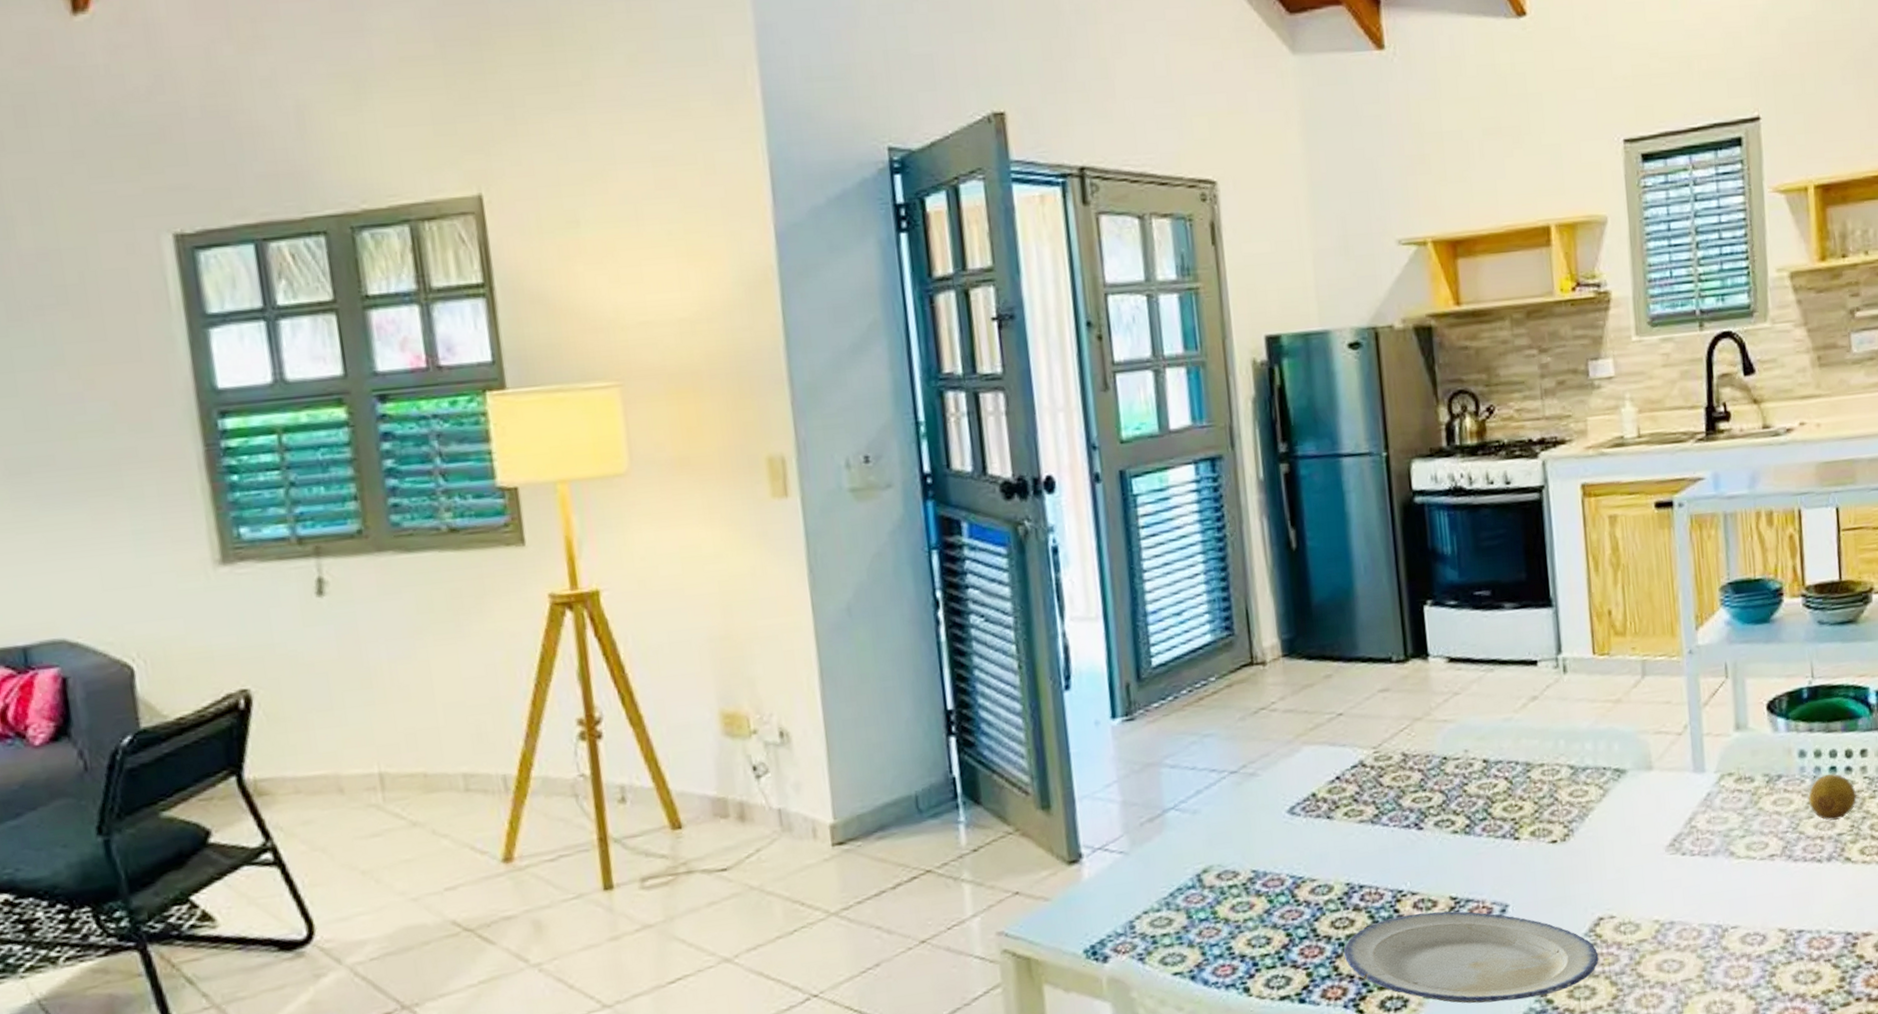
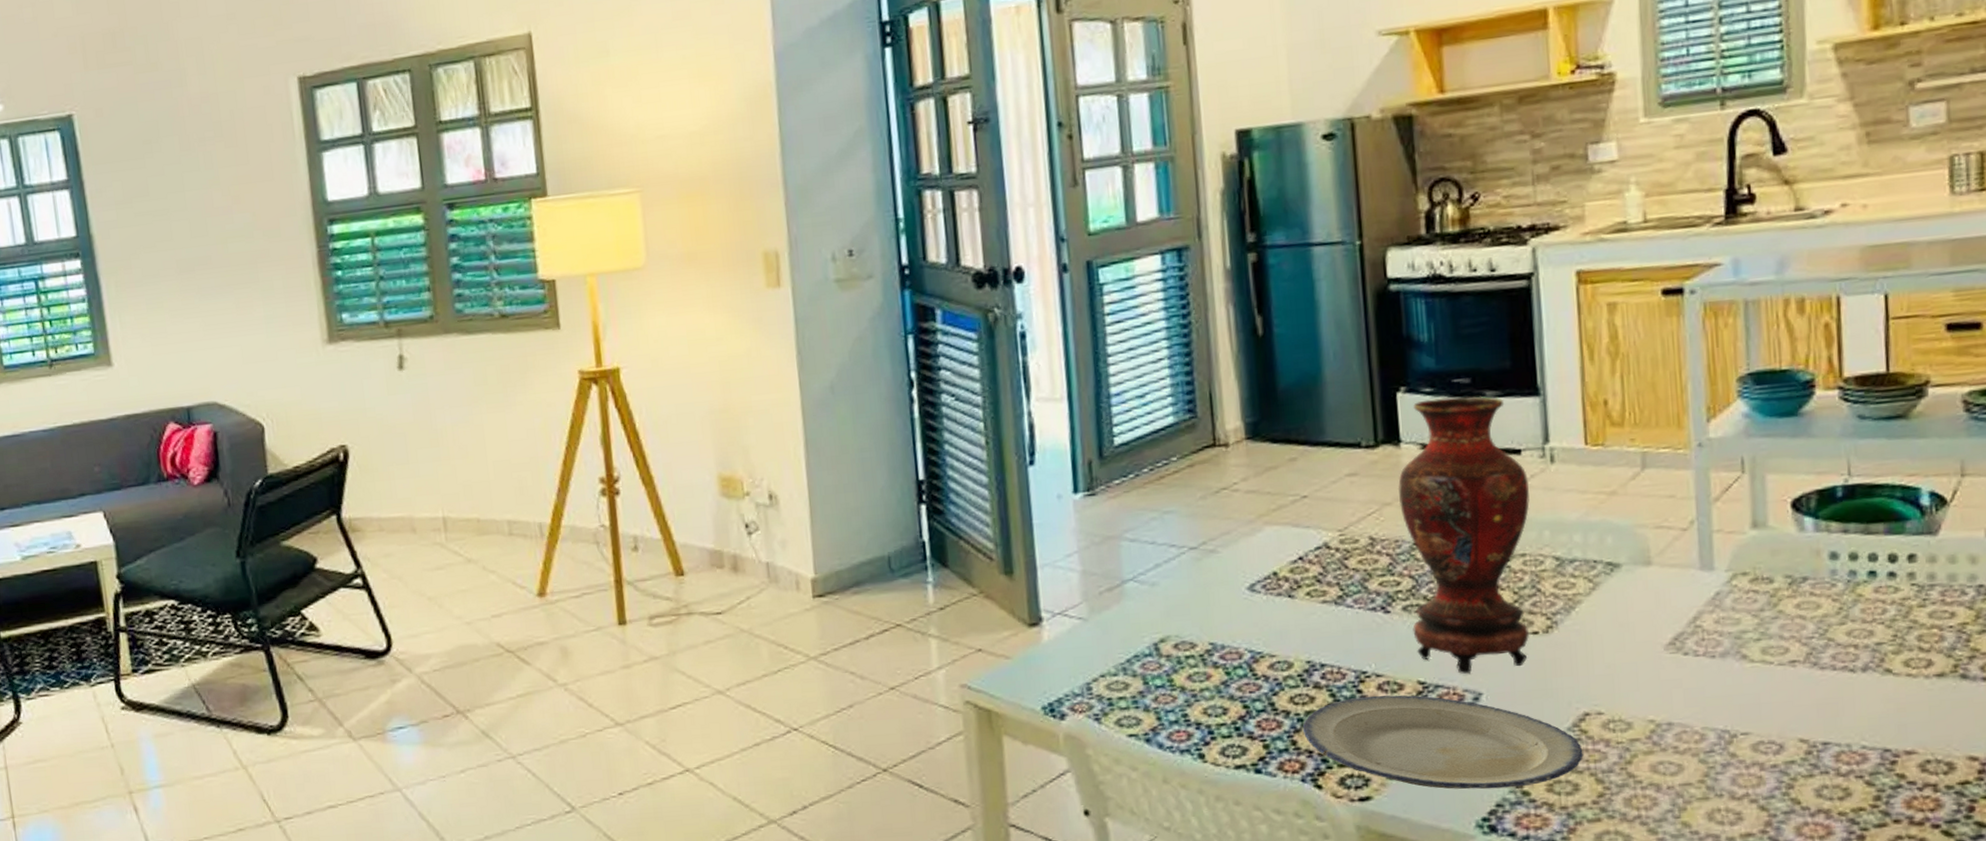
vase: none [1427,608,1549,887] -> present [1397,396,1530,675]
fruit: present [1808,773,1857,821] -> none [1840,578,1903,629]

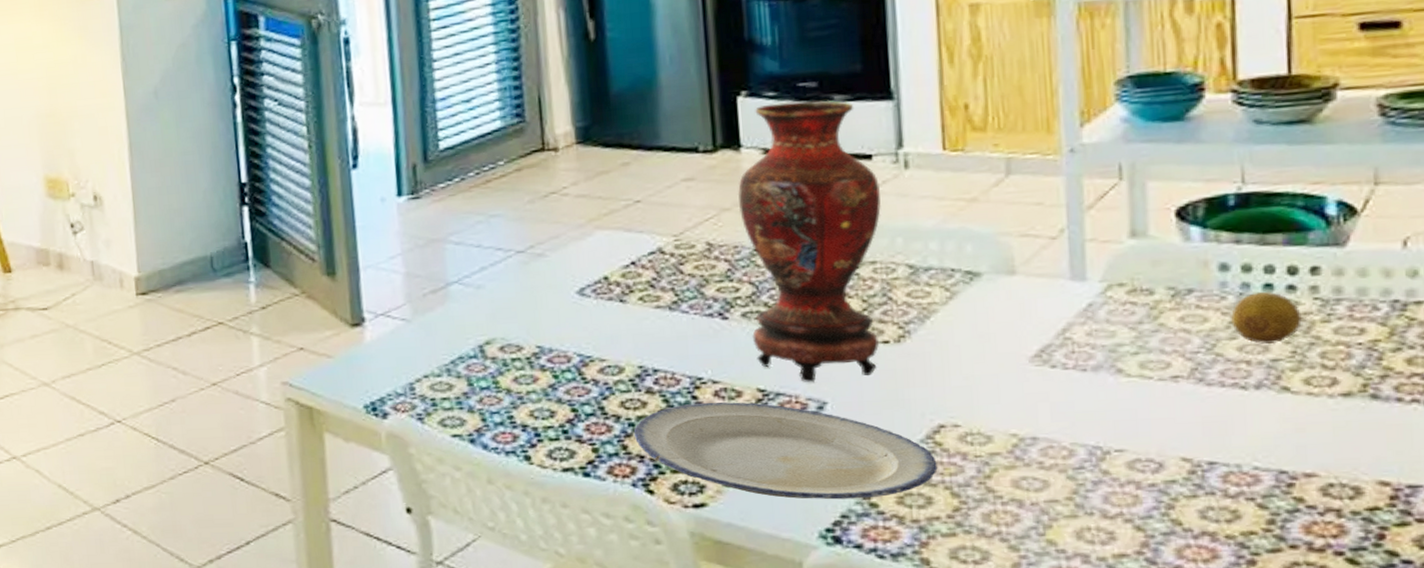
fruit: none [1840,578,1903,629] -> present [1231,291,1303,344]

